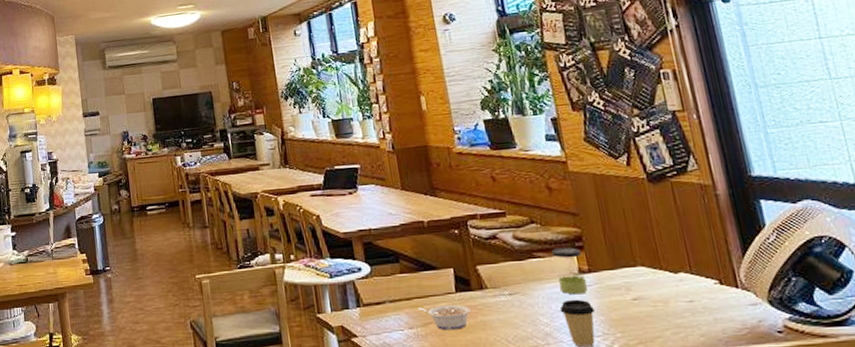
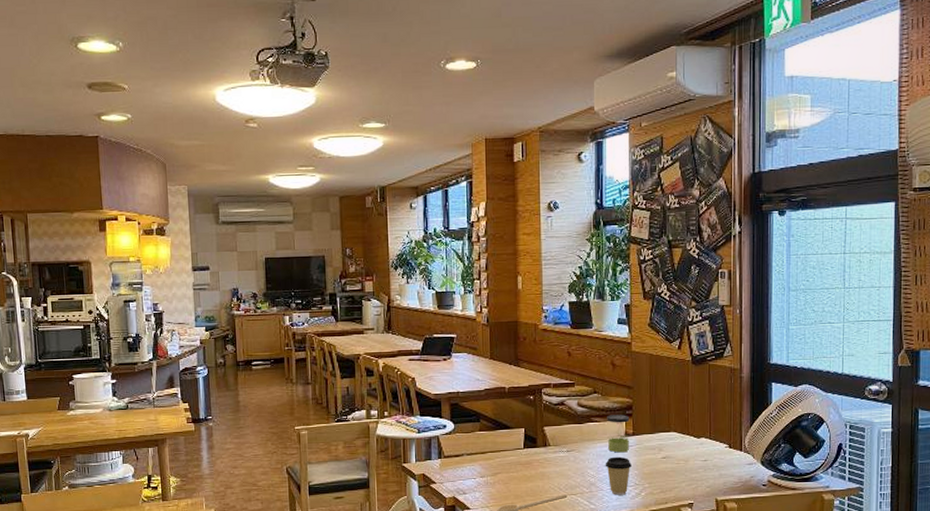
legume: present [419,305,471,330] -> none [491,459,533,479]

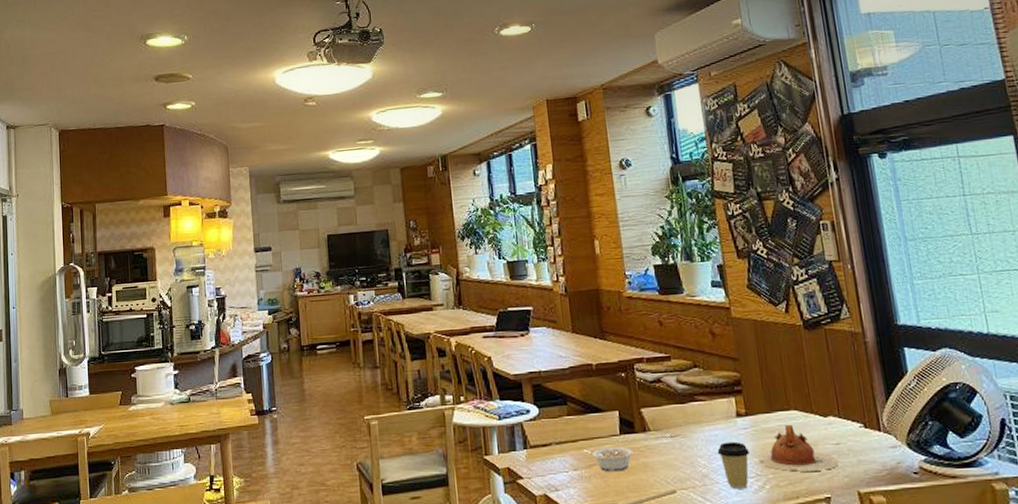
legume: none [491,459,533,479] -> present [584,447,633,472]
jar: present [607,415,629,453] -> none [712,391,744,437]
teapot: none [638,443,704,482] -> present [757,424,839,472]

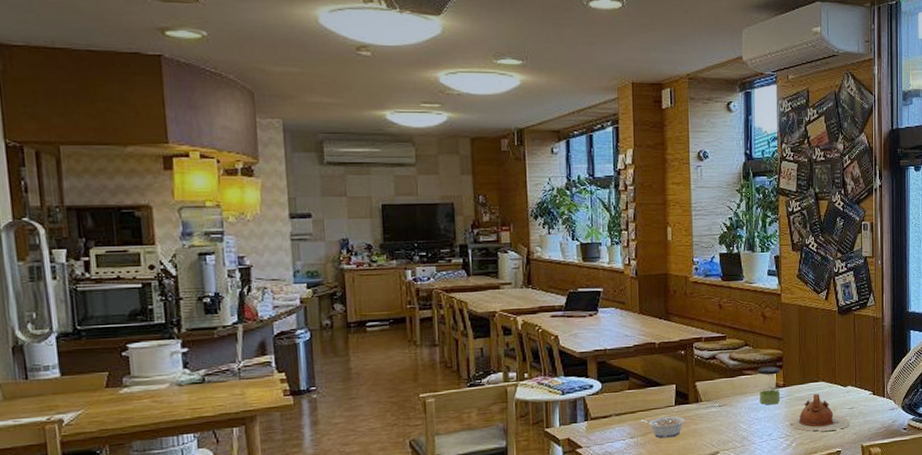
jar: none [712,391,744,437] -> present [758,366,780,405]
coffee cup: present [717,441,749,489] -> none [757,408,782,448]

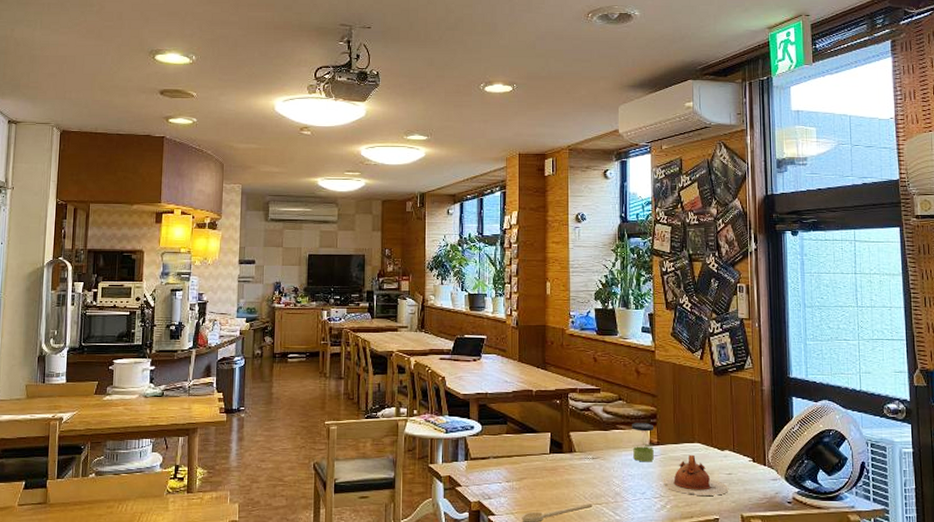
legume: present [641,416,685,438] -> none [517,464,559,485]

